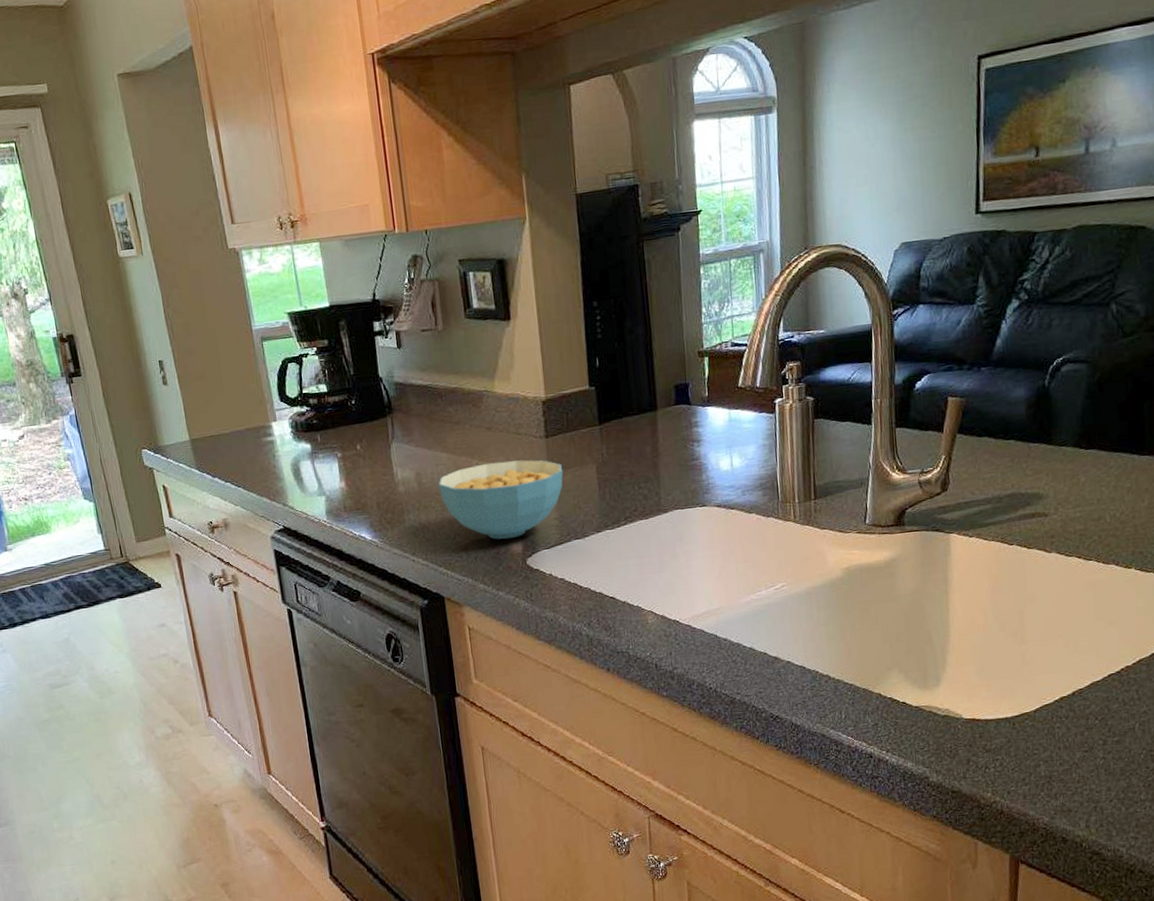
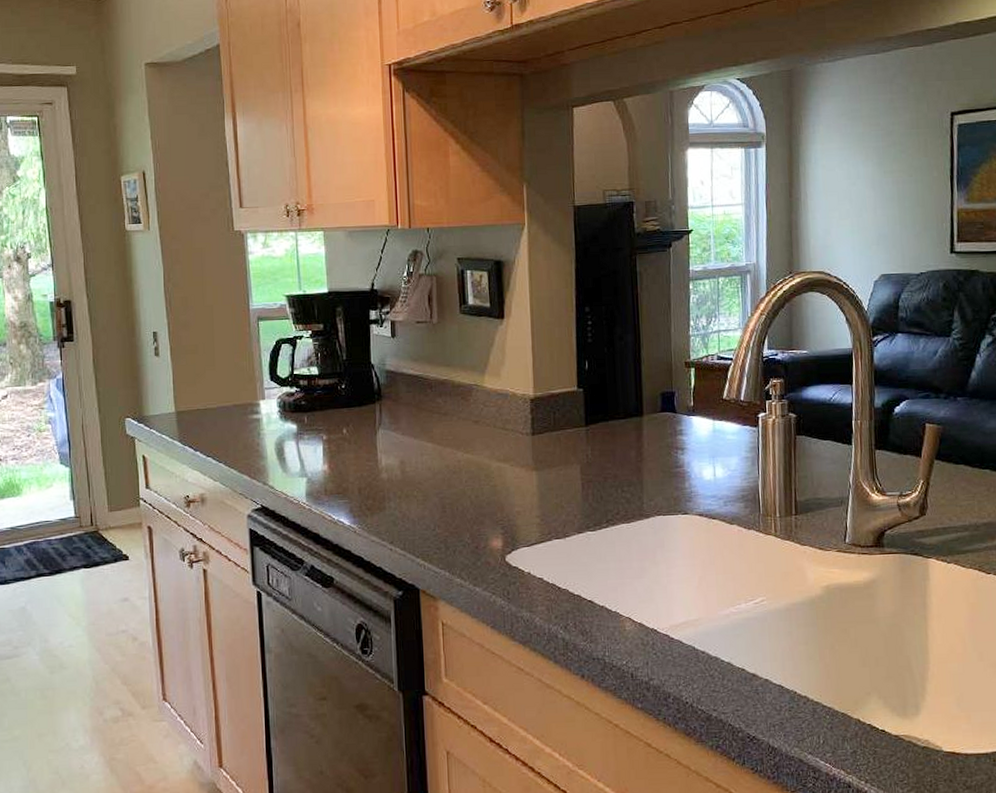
cereal bowl: present [438,460,563,540] -> none [422,455,548,534]

